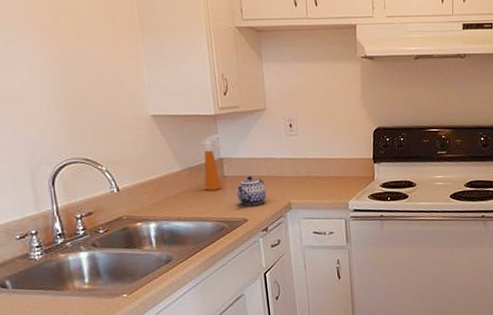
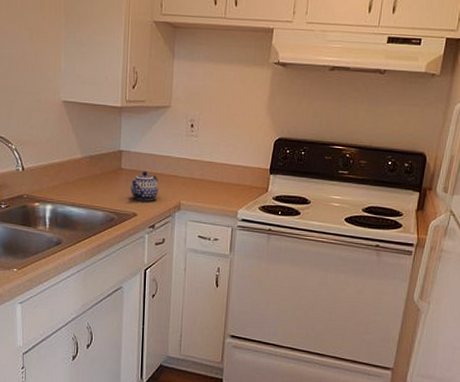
spray bottle: present [201,135,225,191] -> none [101,127,126,181]

